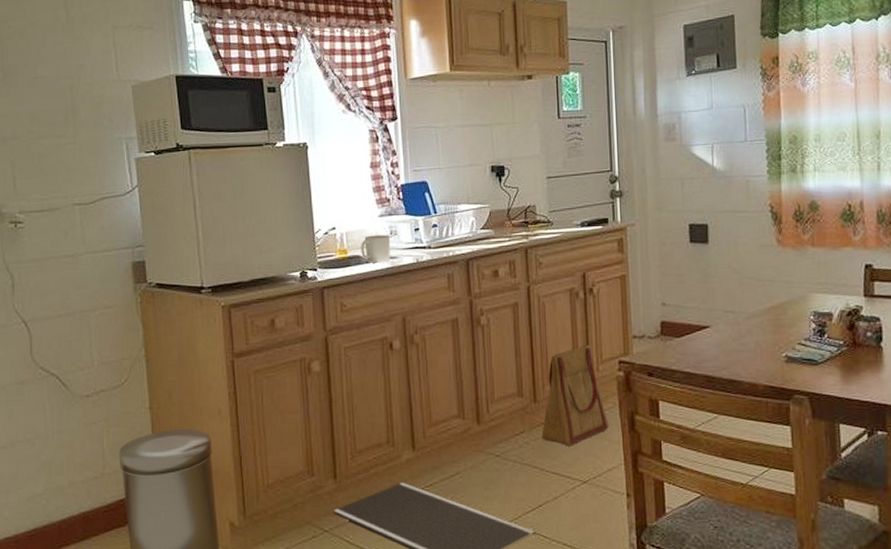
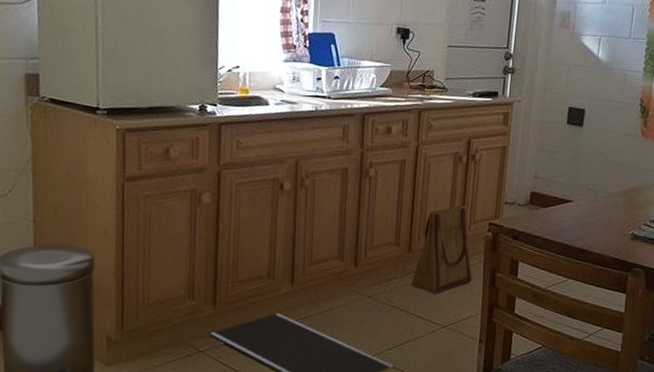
mug: present [361,235,391,263] -> none [262,78,293,107]

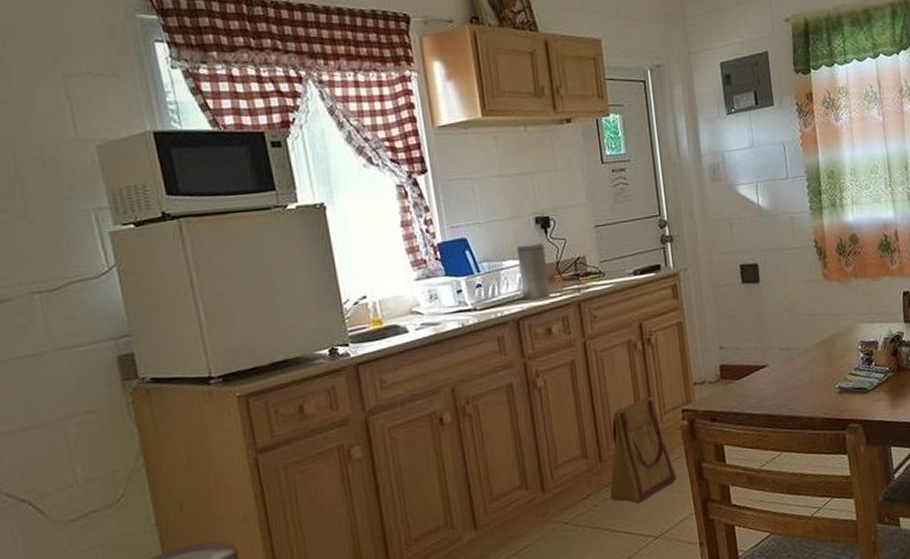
canister: none [372,49,400,101] -> present [516,242,550,301]

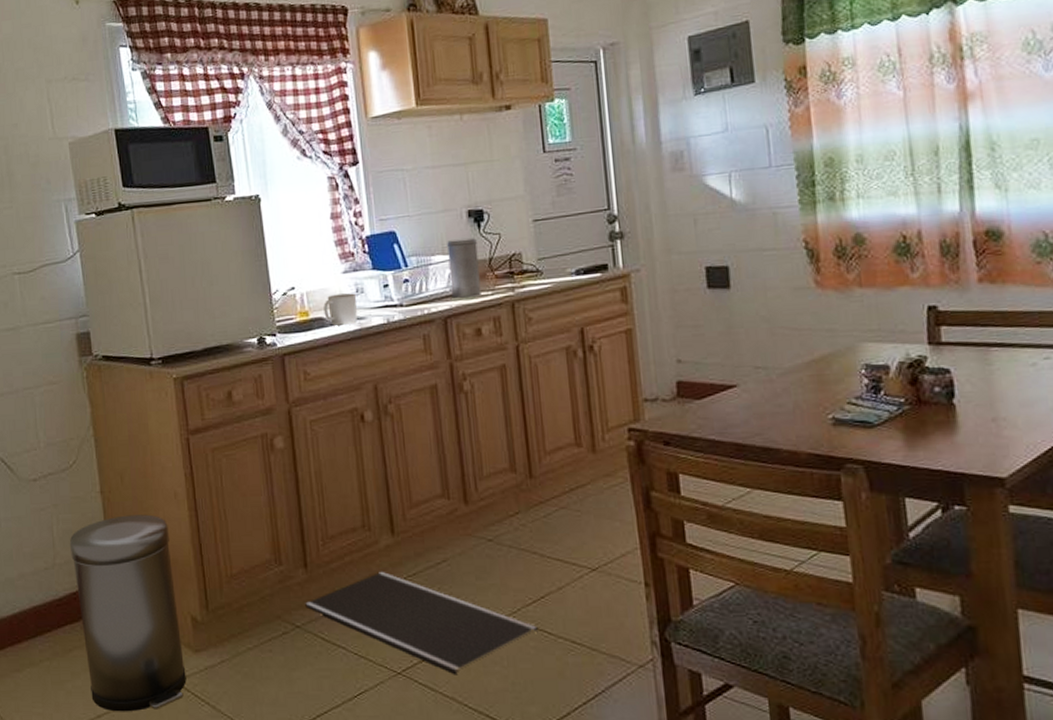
mug: none [397,299,433,333] -> present [323,293,358,326]
shopping bag: present [610,397,677,504] -> none [540,411,620,529]

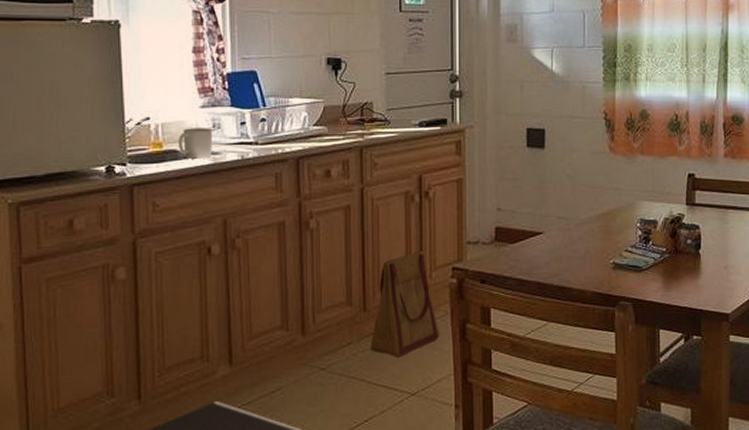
canister: present [447,237,481,298] -> none [305,83,333,140]
shopping bag: none [540,411,620,529] -> present [370,251,439,357]

